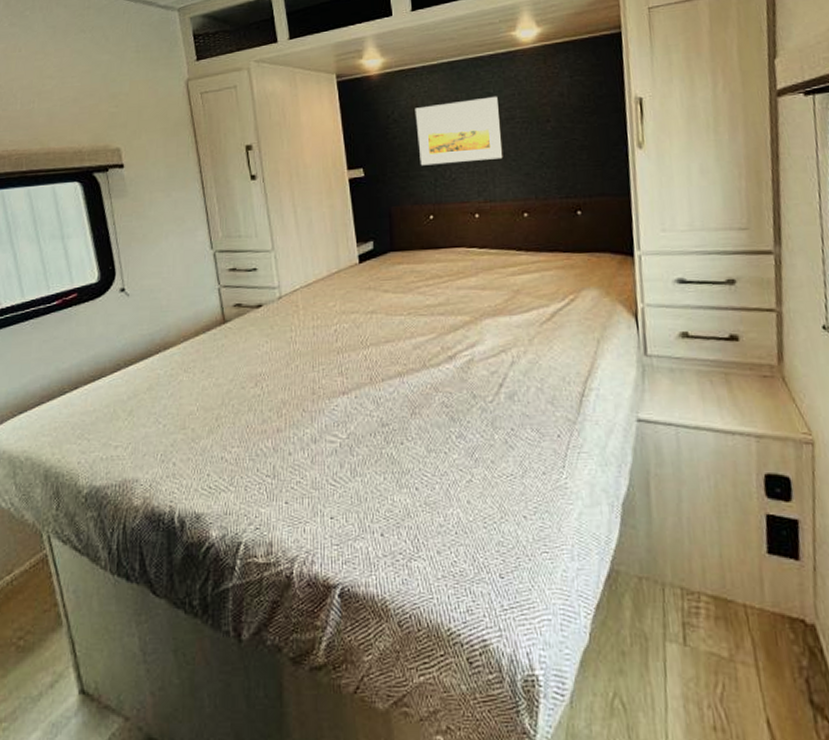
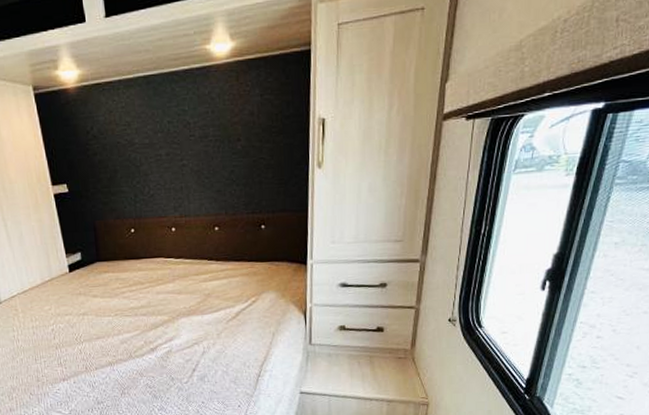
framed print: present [415,96,503,166] -> none [113,113,197,182]

